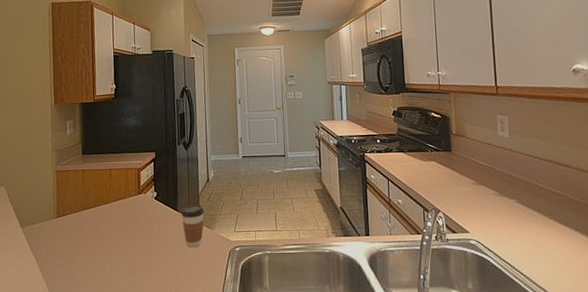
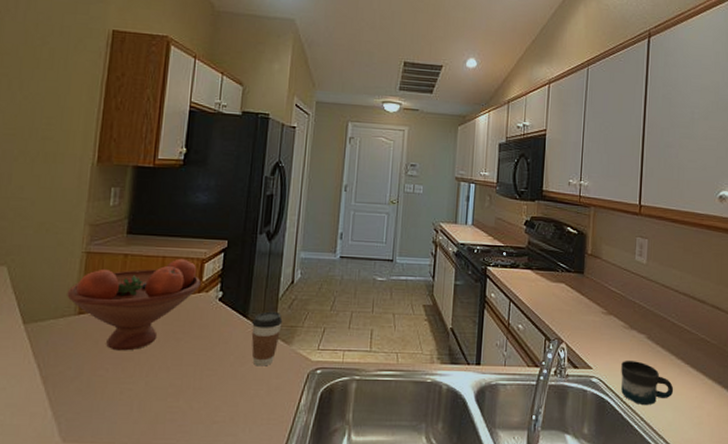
fruit bowl: none [47,169,140,243] -> present [67,258,201,351]
mug: none [496,223,550,262] -> present [621,361,674,406]

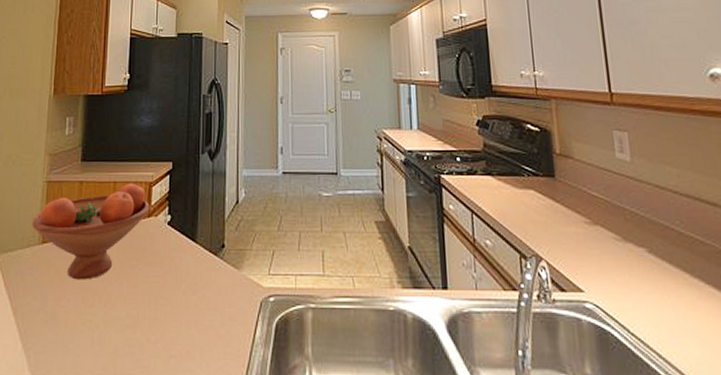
coffee cup: present [251,311,283,366] -> none [201,234,231,294]
mug: present [621,361,674,406] -> none [620,281,697,339]

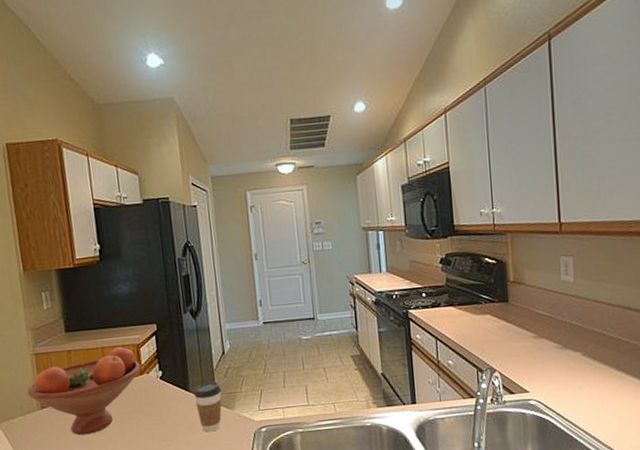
coffee cup: none [201,234,231,294] -> present [194,381,222,432]

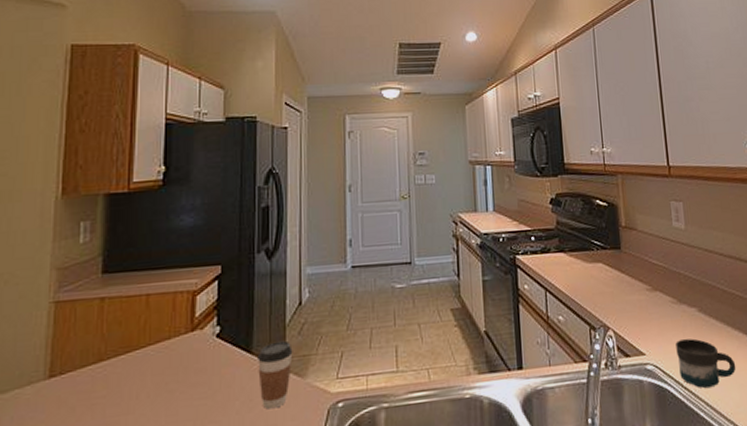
fruit bowl: present [27,346,141,436] -> none [33,293,194,416]
mug: none [559,378,617,420] -> present [675,338,736,389]

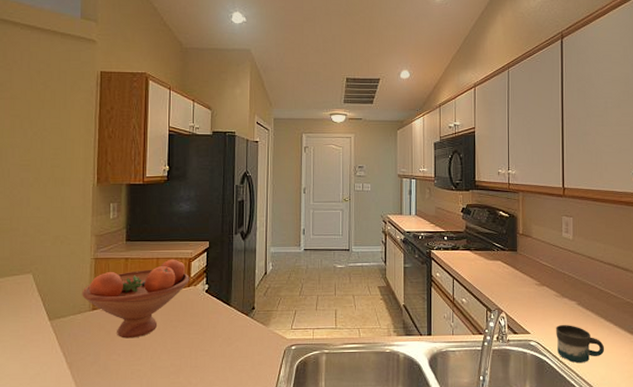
fruit bowl: none [33,293,194,416] -> present [82,259,190,339]
coffee cup: present [258,340,293,410] -> none [235,299,260,346]

